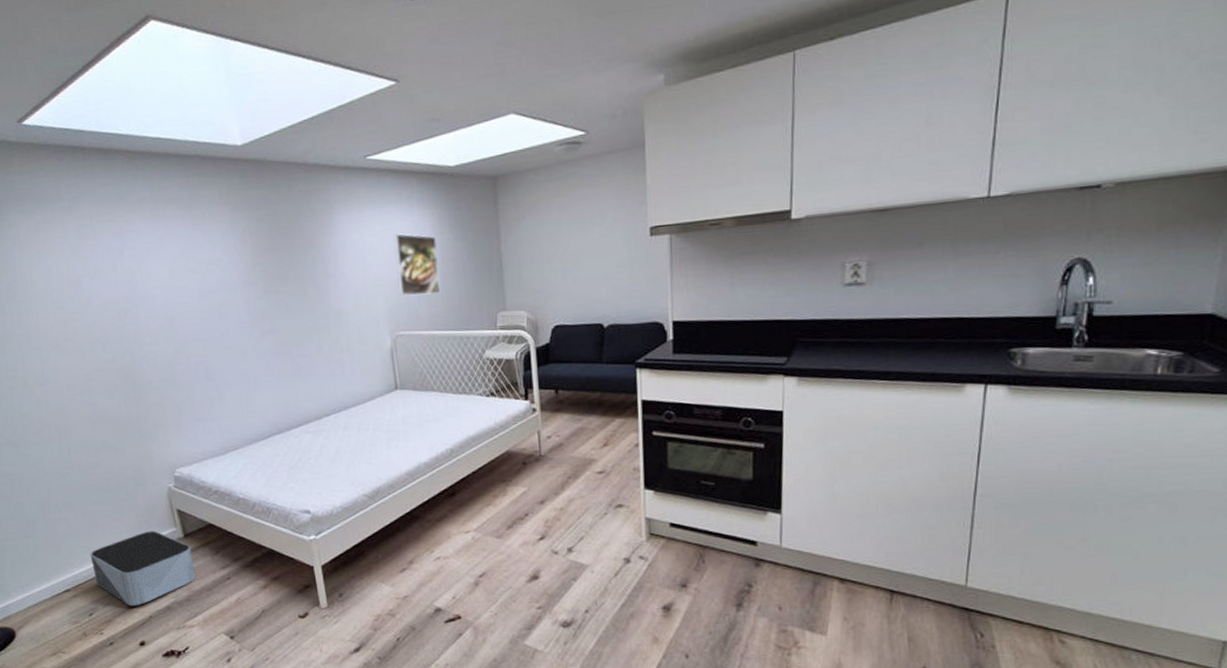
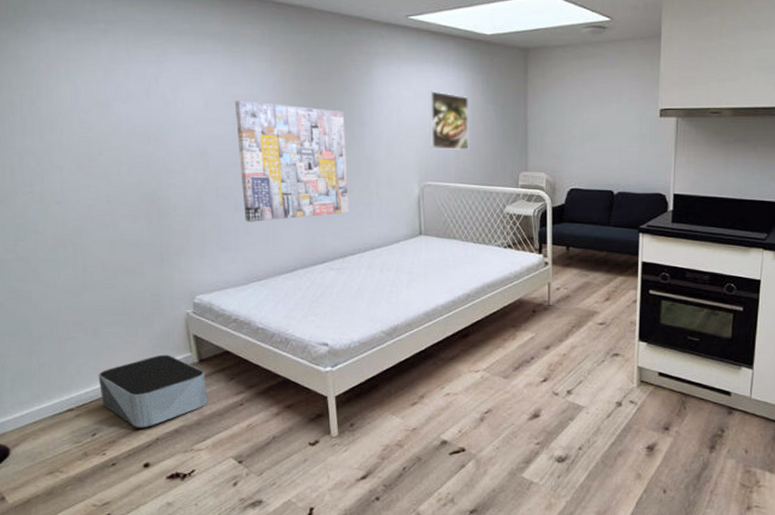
wall art: none [198,264,321,390] -> present [234,101,349,222]

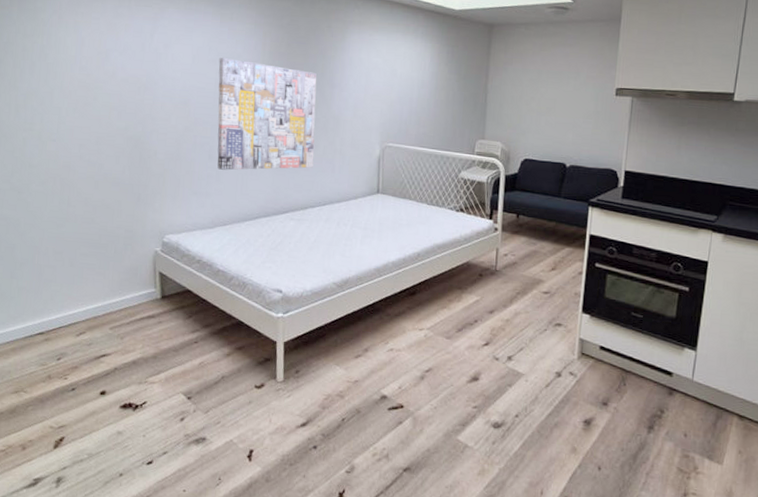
storage bin: present [98,354,208,428] -> none [69,288,166,357]
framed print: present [428,91,469,151] -> none [393,59,433,117]

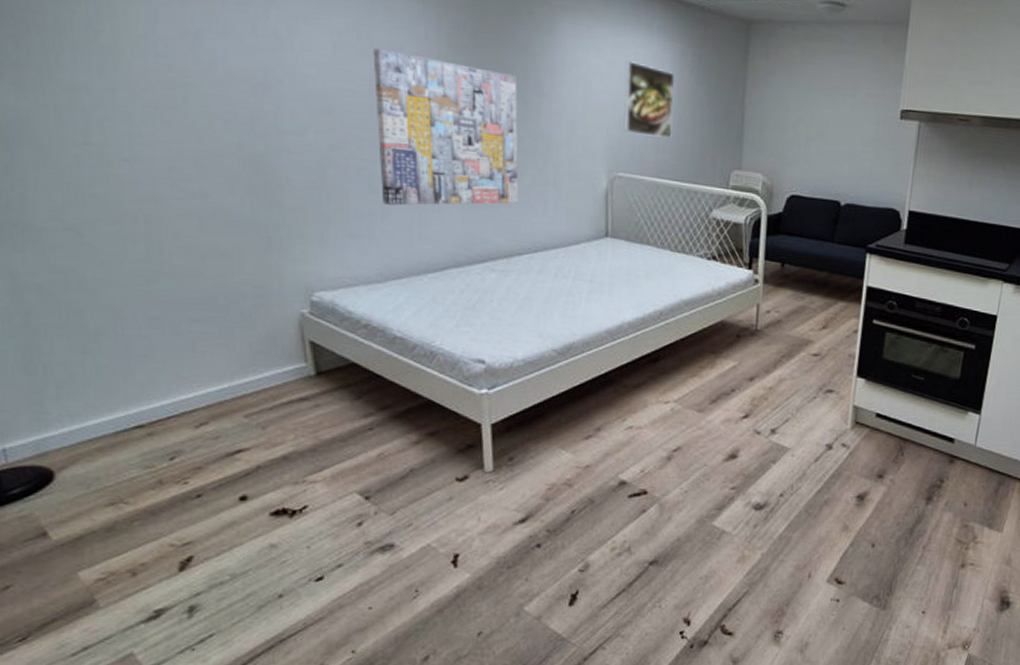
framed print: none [393,59,433,117] -> present [623,61,674,139]

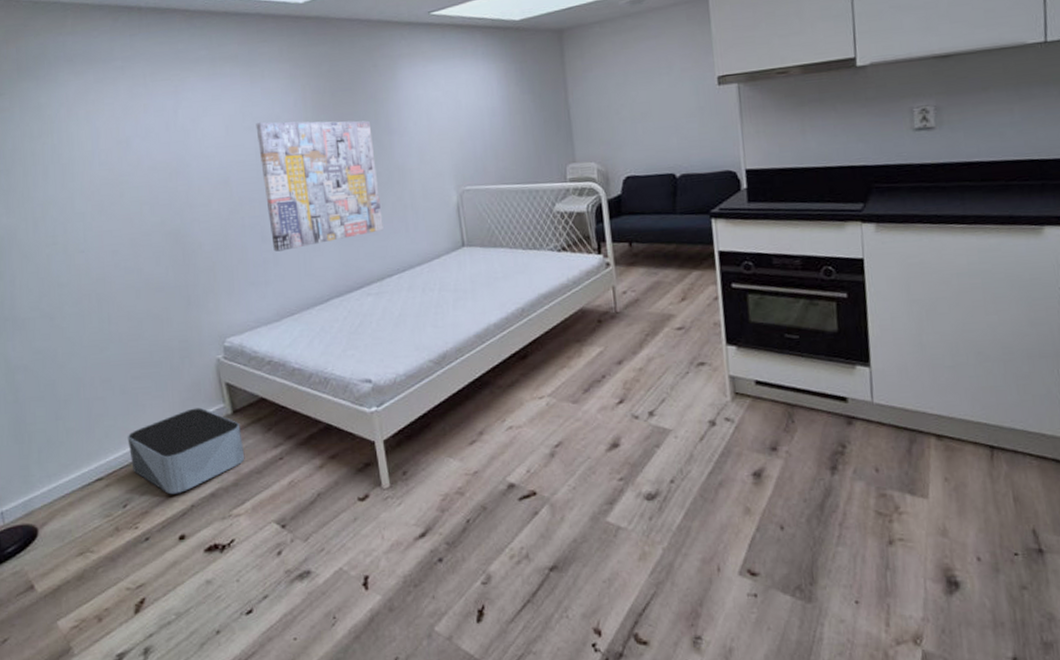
storage bin: none [179,363,327,453] -> present [127,407,245,495]
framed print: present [623,61,674,139] -> none [458,87,508,150]

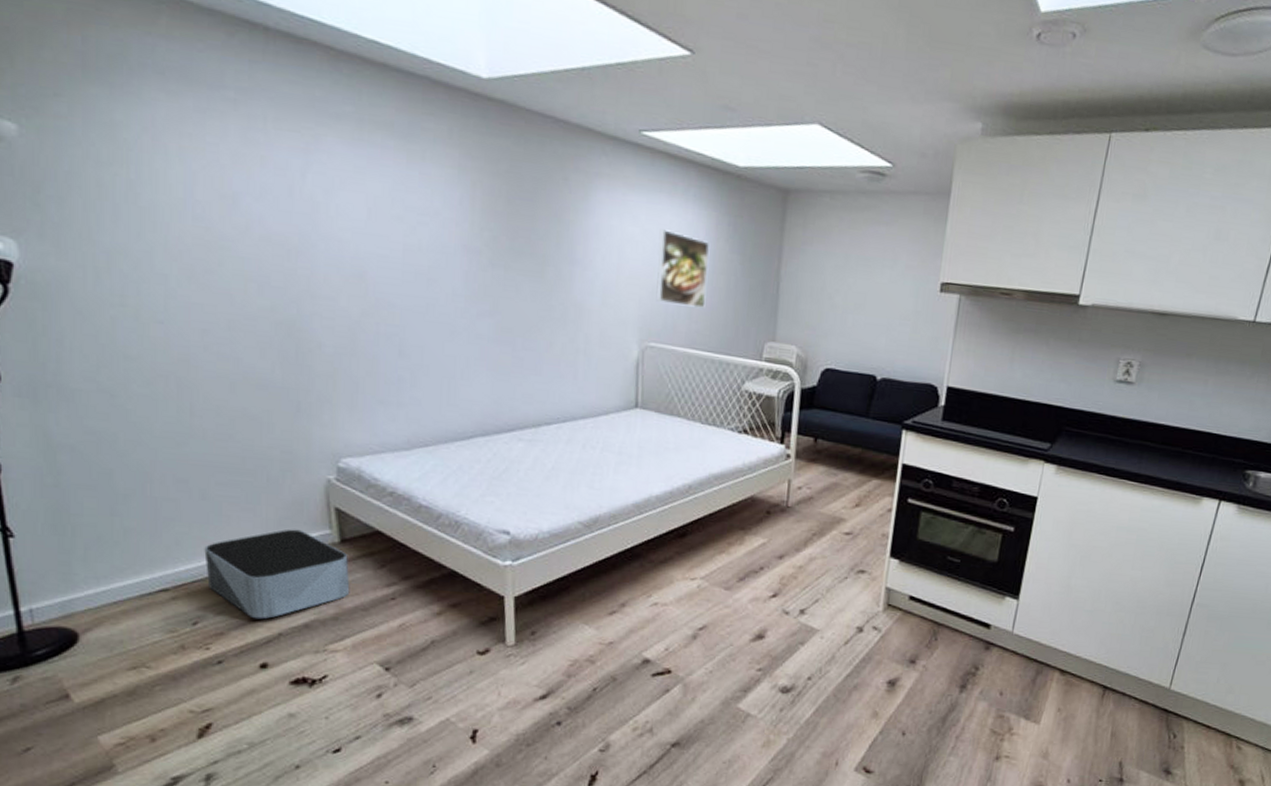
wall art: present [256,120,384,252] -> none [407,214,551,373]
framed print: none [458,87,508,150] -> present [656,229,709,309]

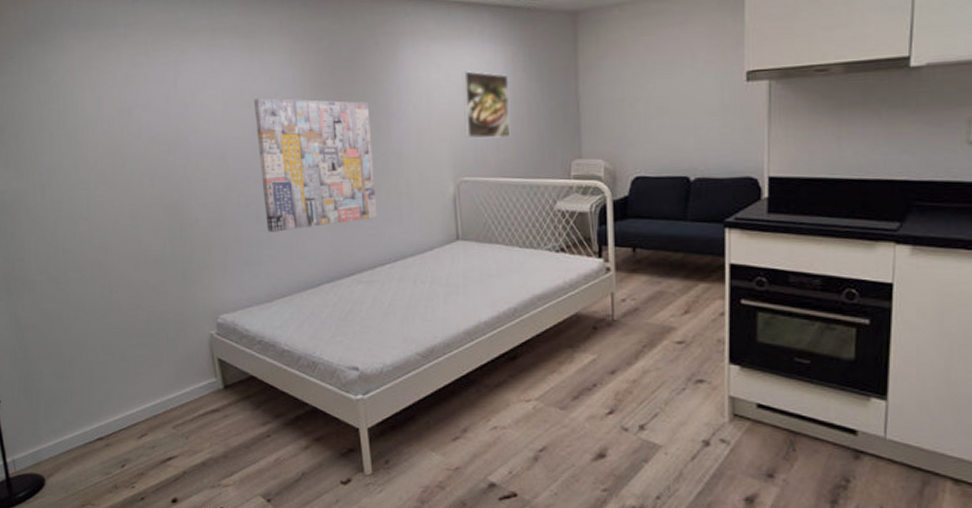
storage bin: present [204,529,350,619] -> none [126,380,235,460]
wall art: none [407,214,551,373] -> present [253,98,377,232]

